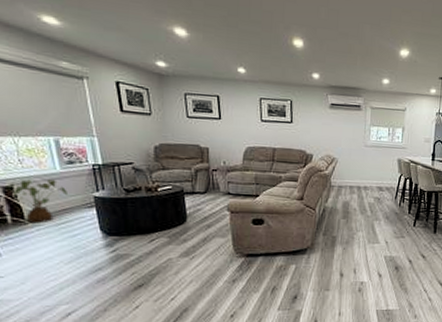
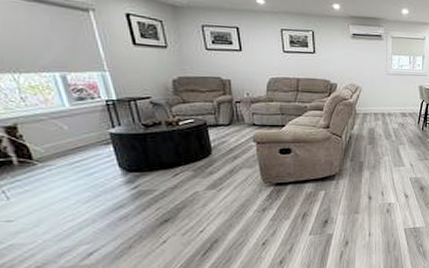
house plant: present [13,179,67,223] -> none [17,117,80,163]

